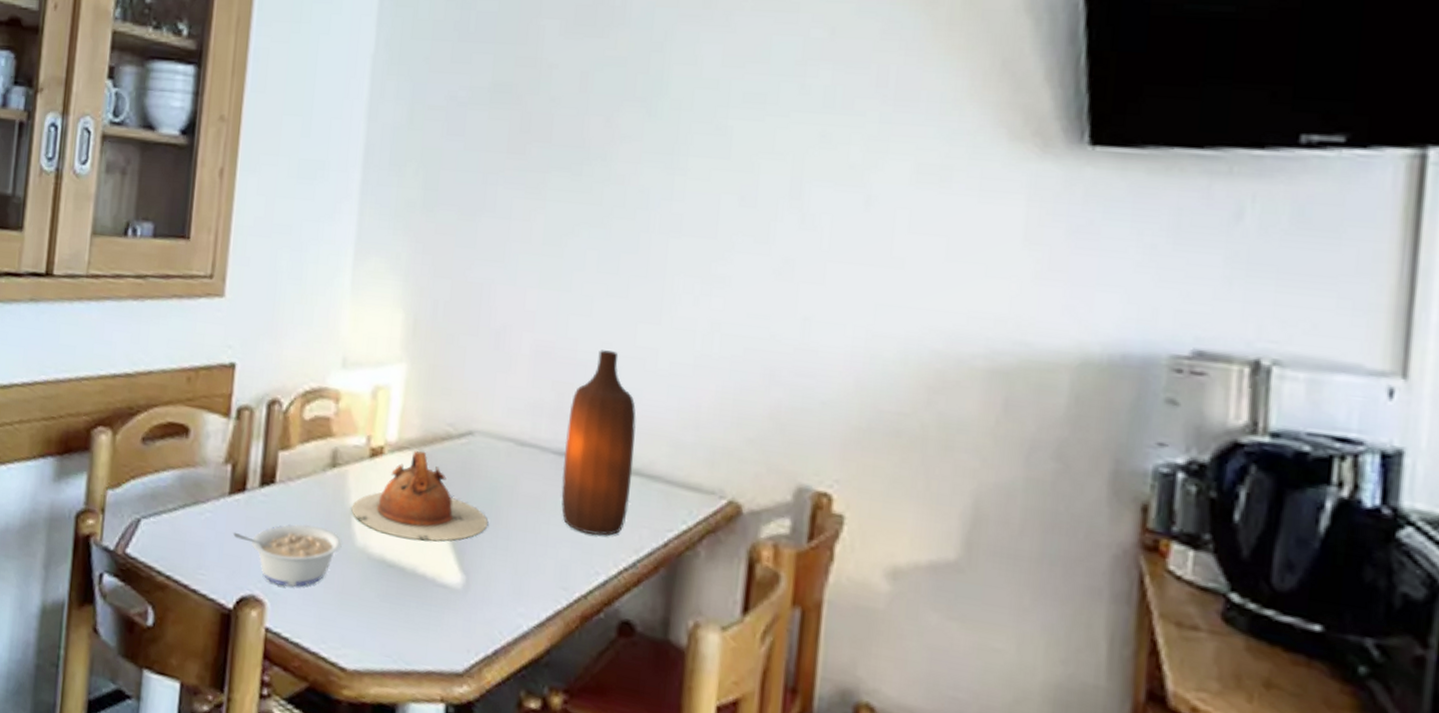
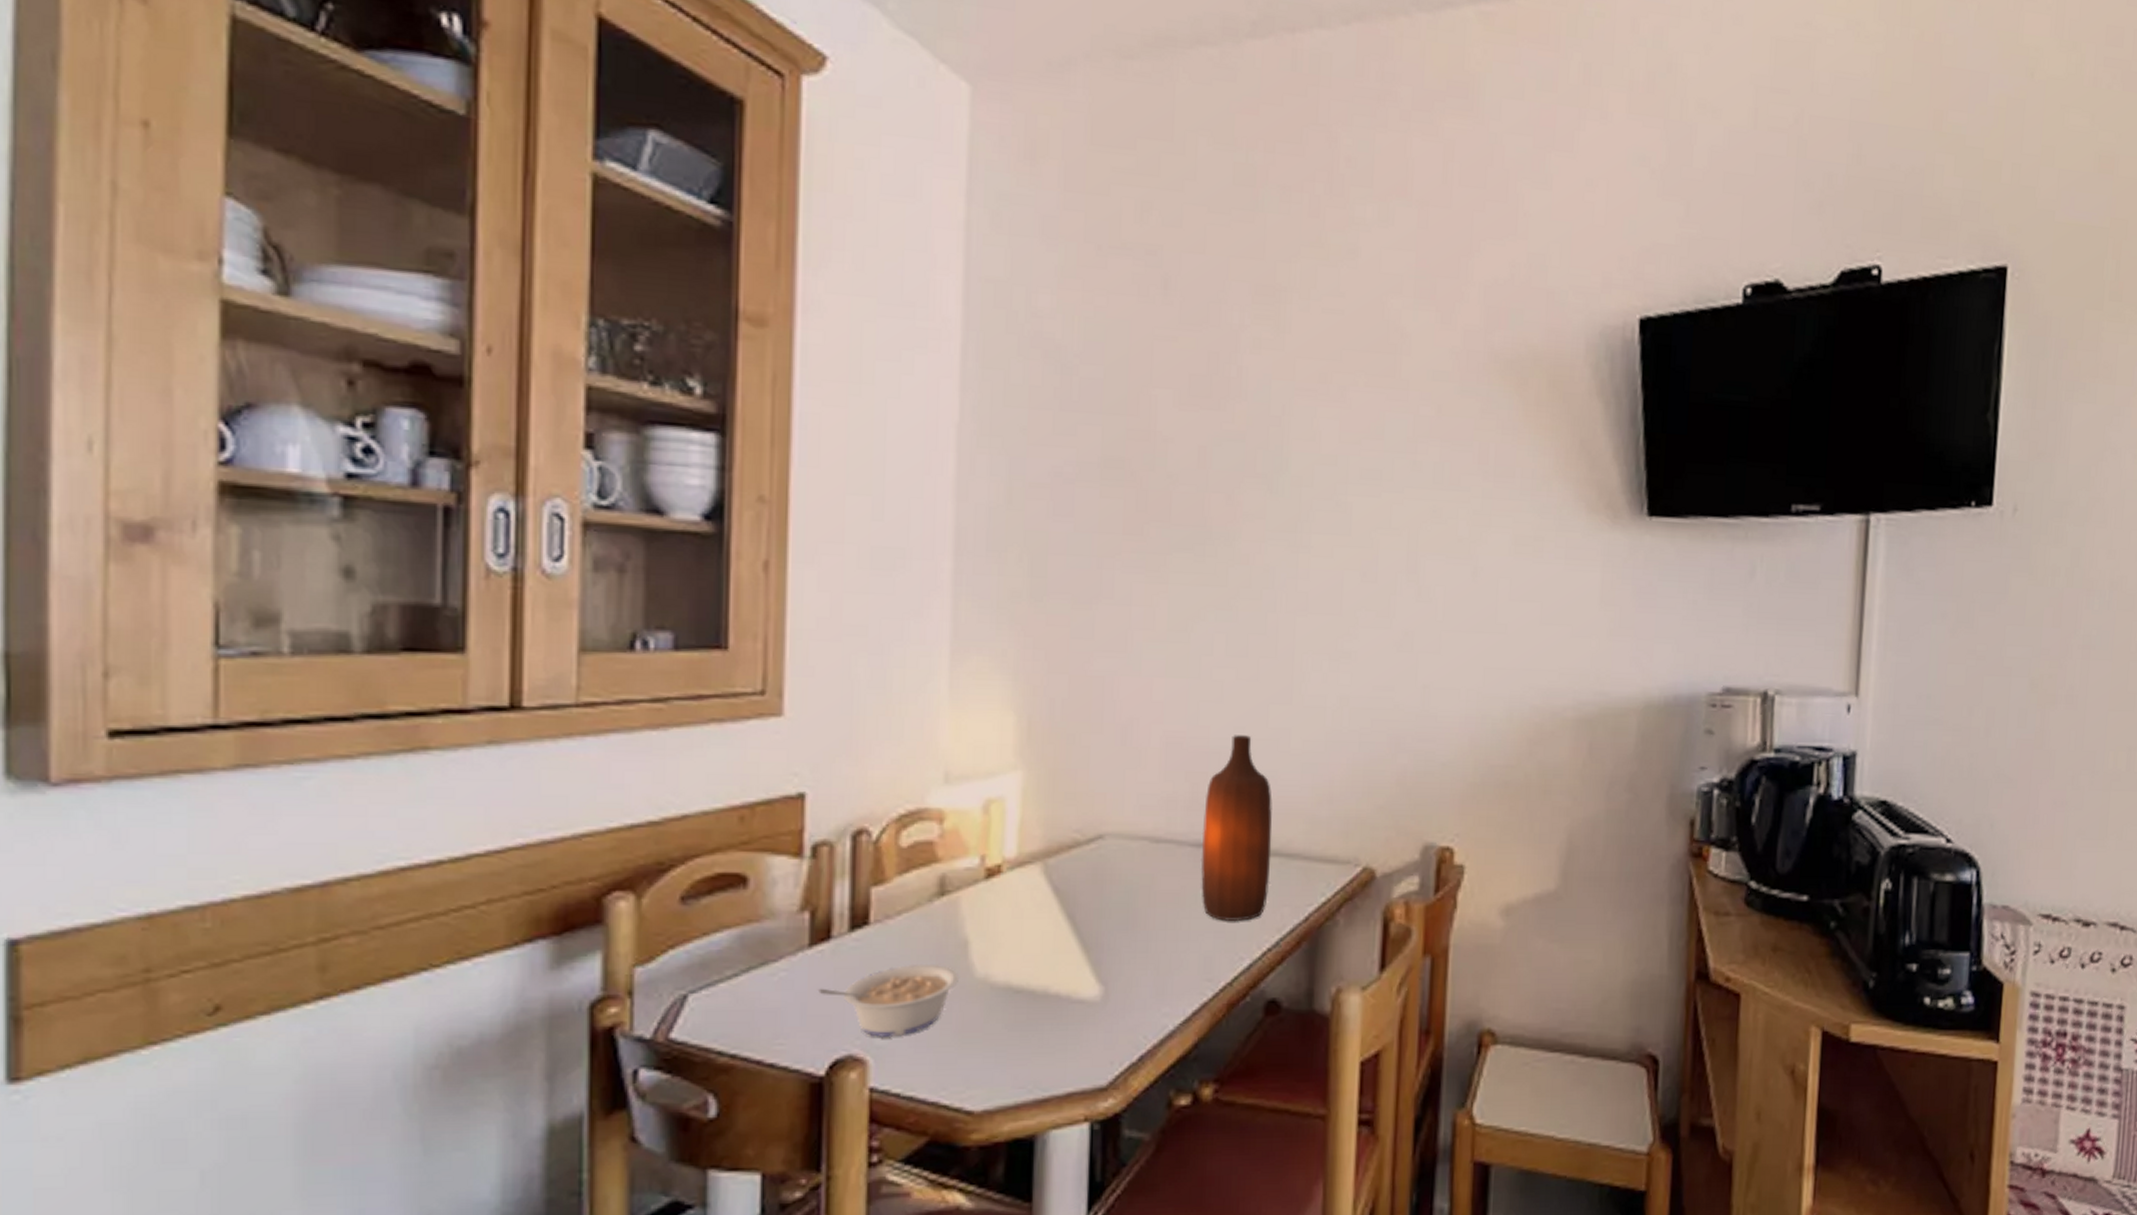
teapot: present [351,451,489,542] -> none [967,863,1126,960]

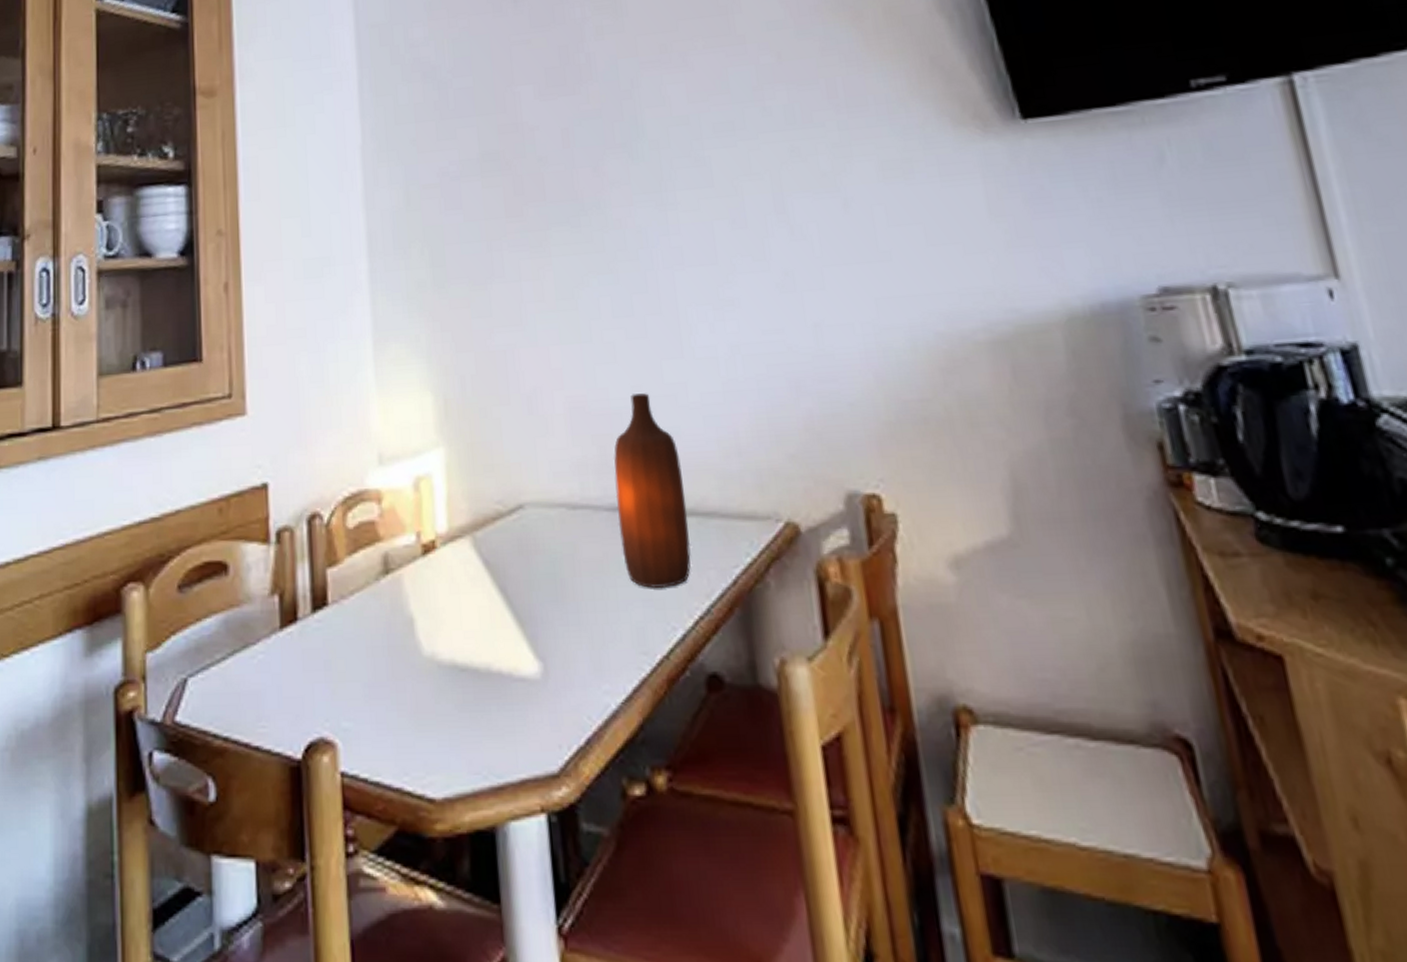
legume: present [819,963,959,1038] -> none [291,642,409,720]

